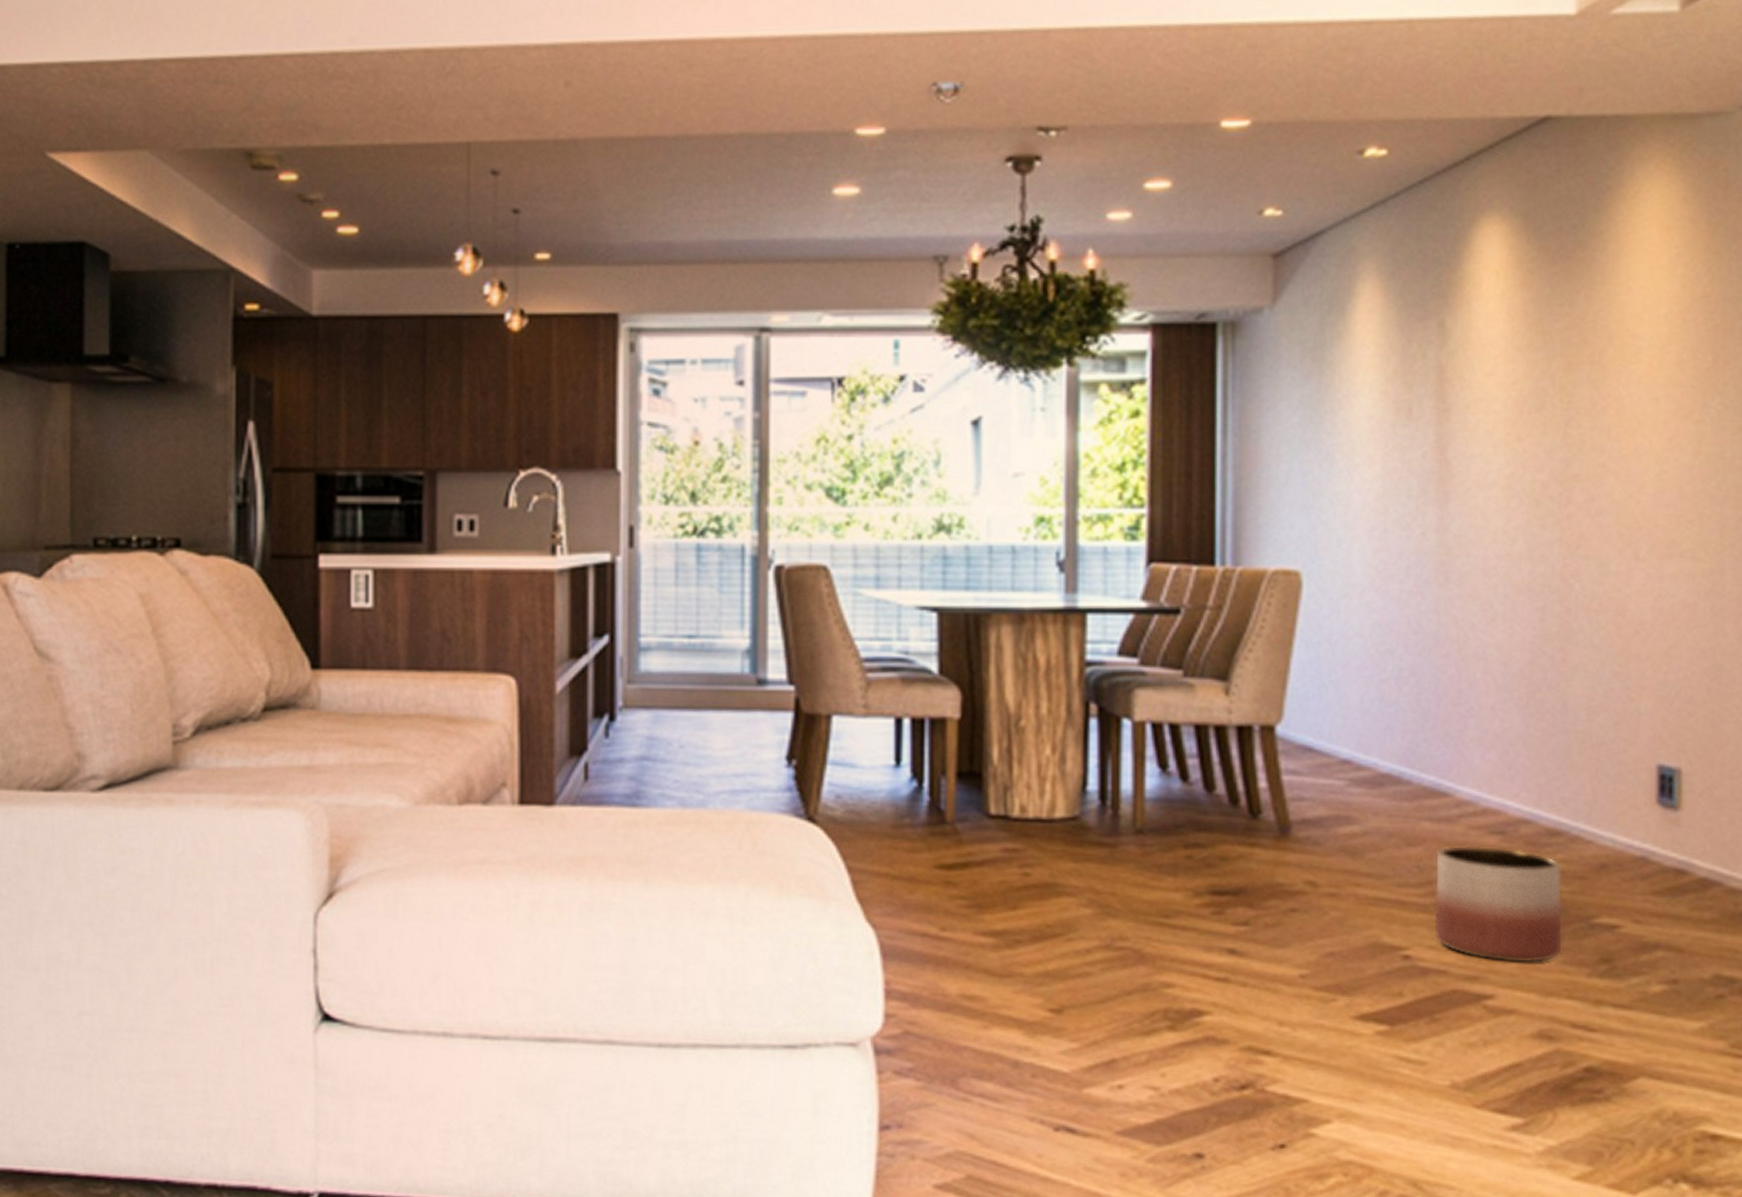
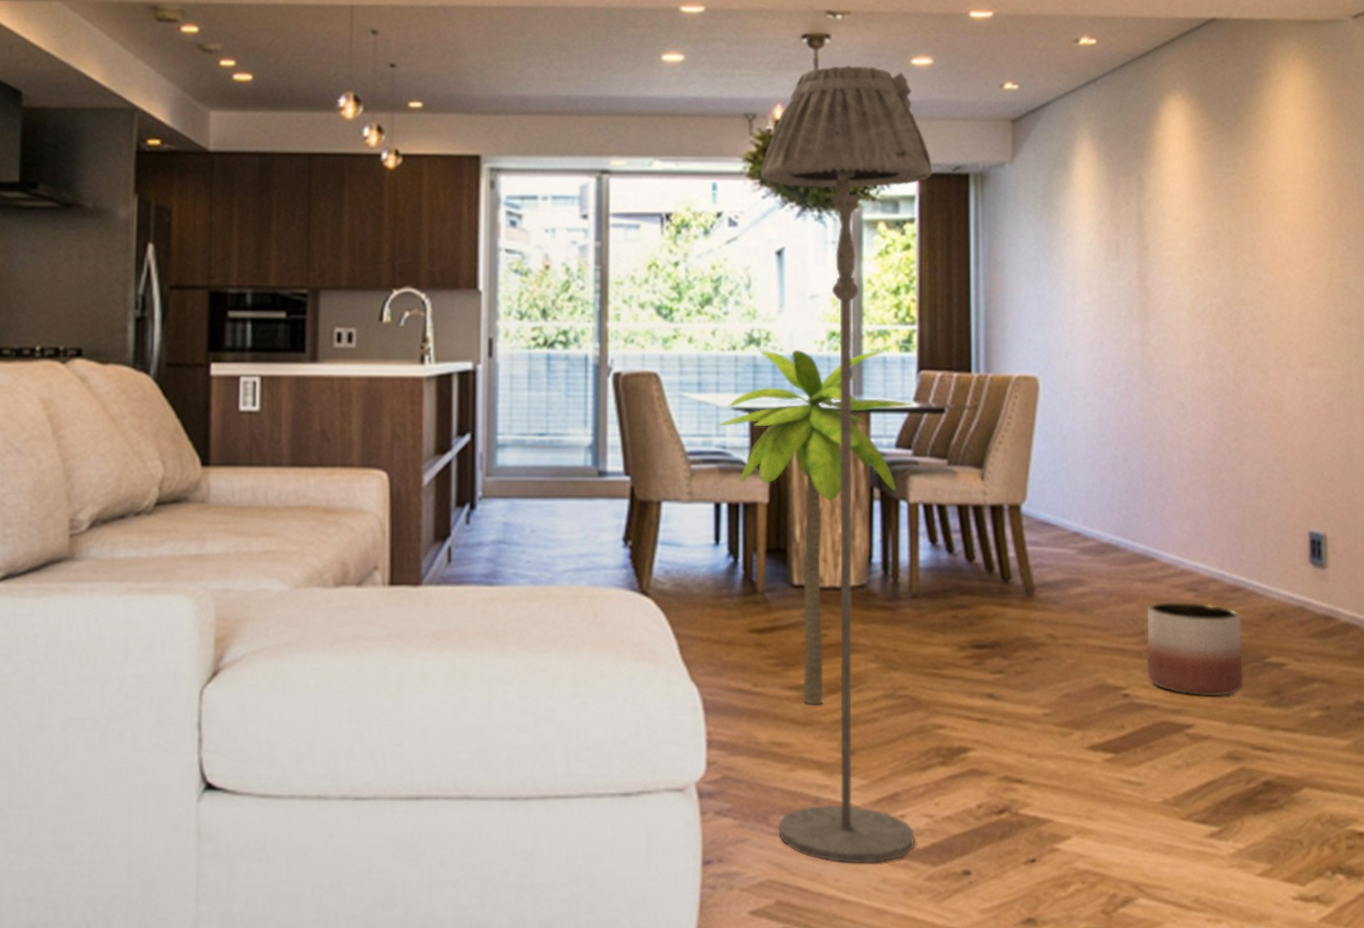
palm tree: none [898,539,1140,955] -> present [717,350,912,705]
floor lamp: none [953,193,1170,1140] -> present [761,66,933,864]

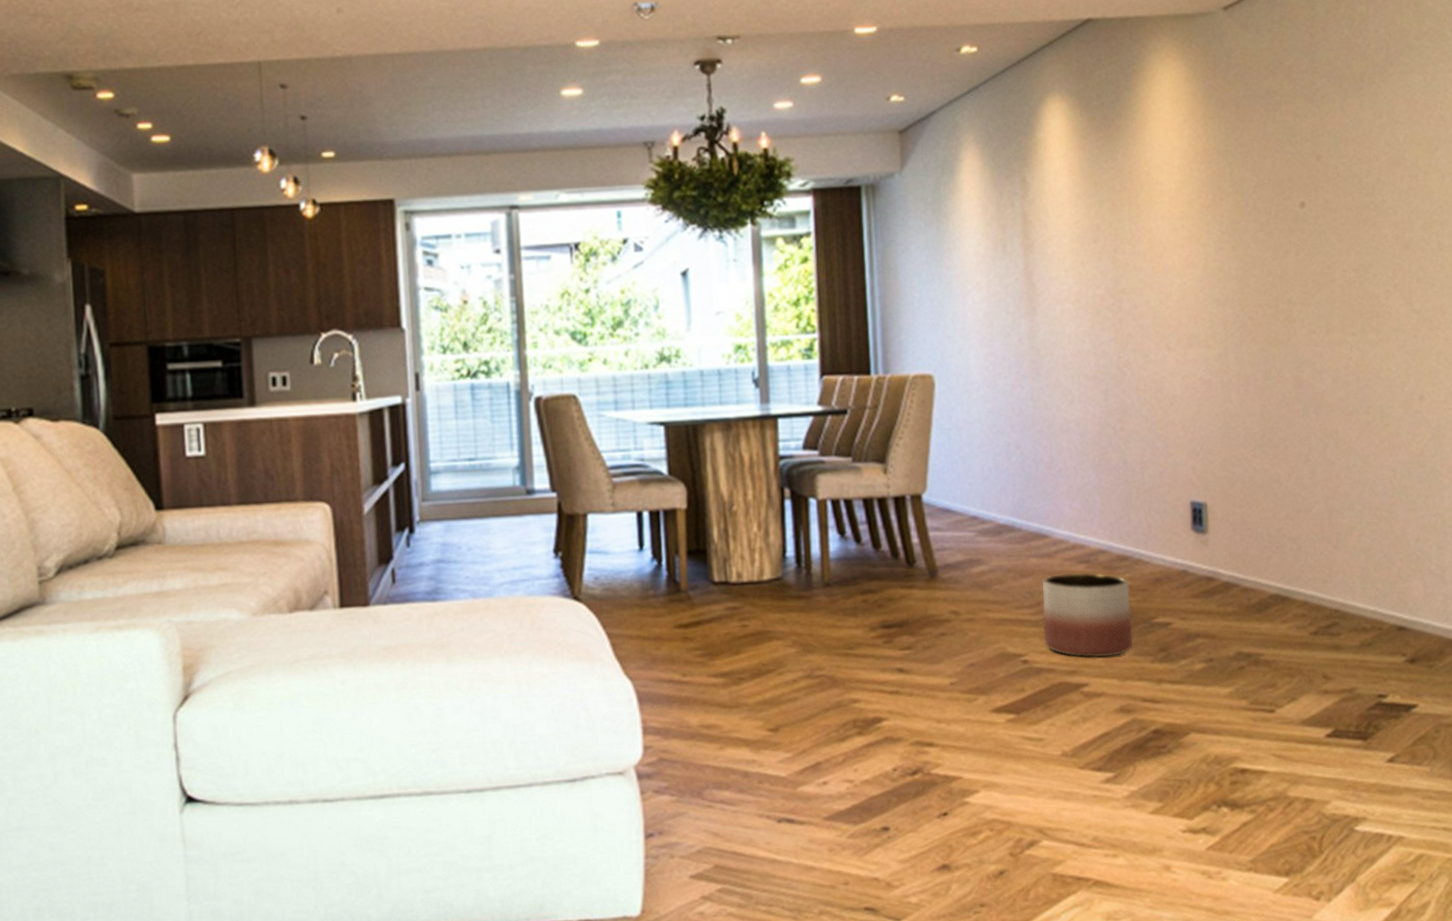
palm tree: present [717,350,912,705] -> none [634,360,817,690]
floor lamp: present [761,66,933,864] -> none [662,87,838,828]

